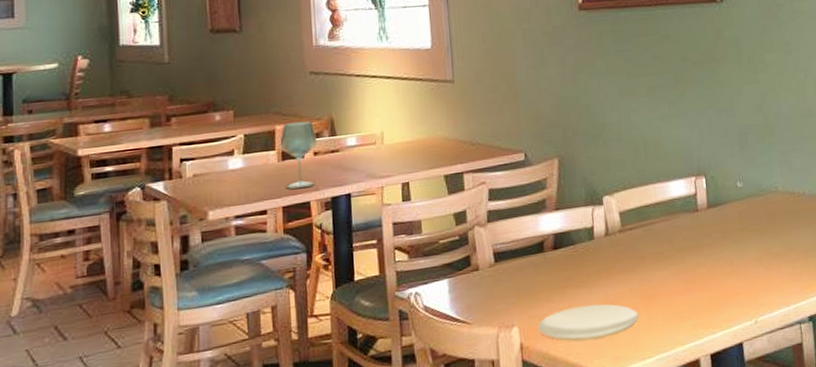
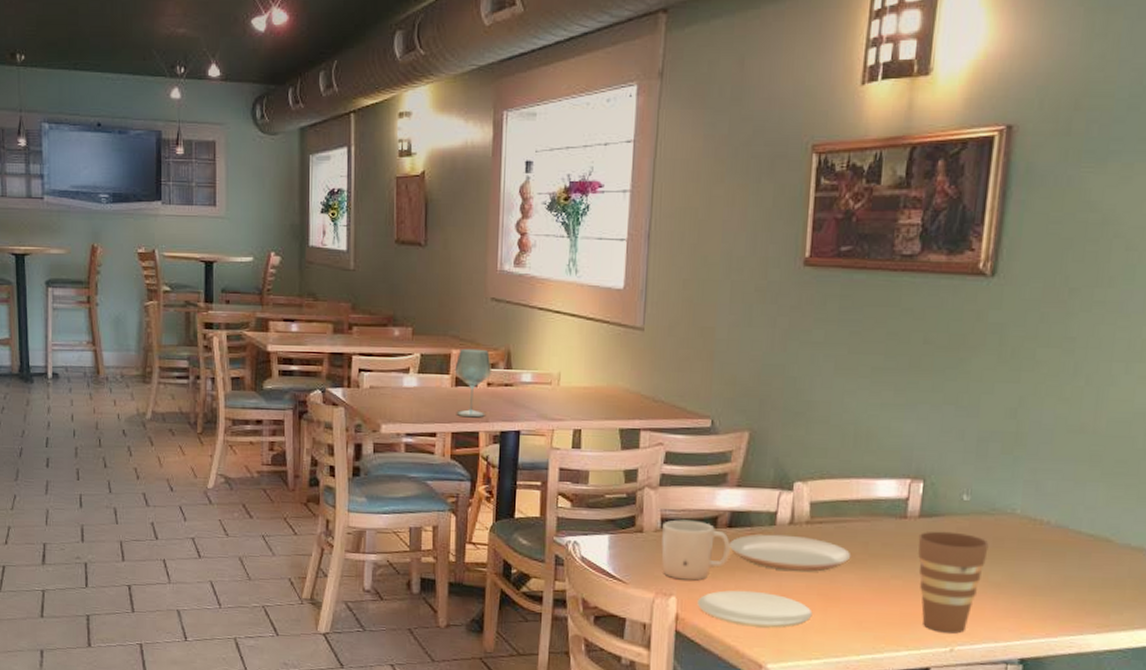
mug: none [496,248,559,309] -> present [661,519,730,580]
plate: none [557,244,661,280] -> present [729,534,851,572]
cup: none [710,215,766,307] -> present [918,531,989,633]

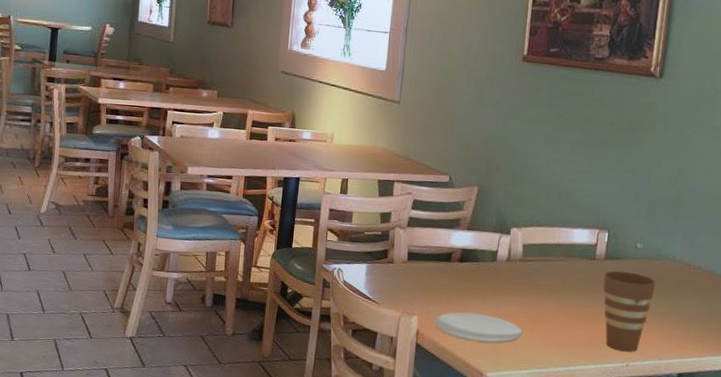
wine glass: present [454,348,491,418] -> none [249,109,279,166]
mug: present [661,519,730,580] -> none [406,254,461,303]
plate: present [729,534,851,572] -> none [460,268,553,299]

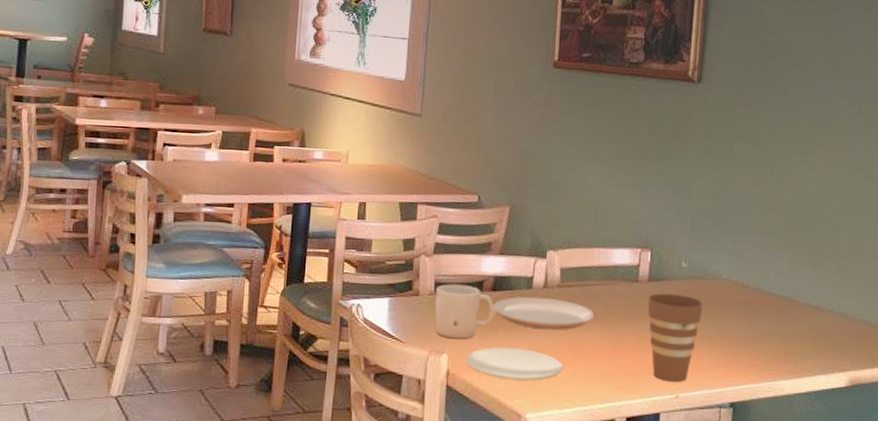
mug: none [406,254,461,303] -> present [434,284,494,339]
plate: none [460,268,553,299] -> present [493,296,595,329]

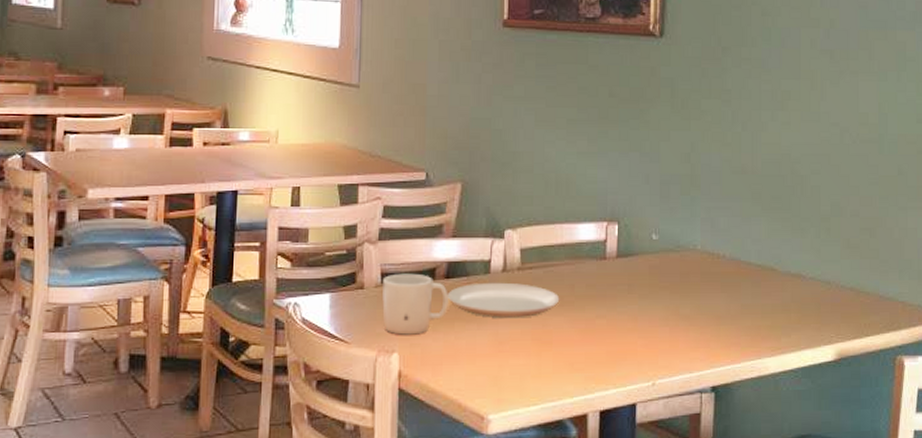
plate: present [466,347,563,381] -> none [419,341,528,378]
cup: present [647,293,703,382] -> none [617,269,677,368]

